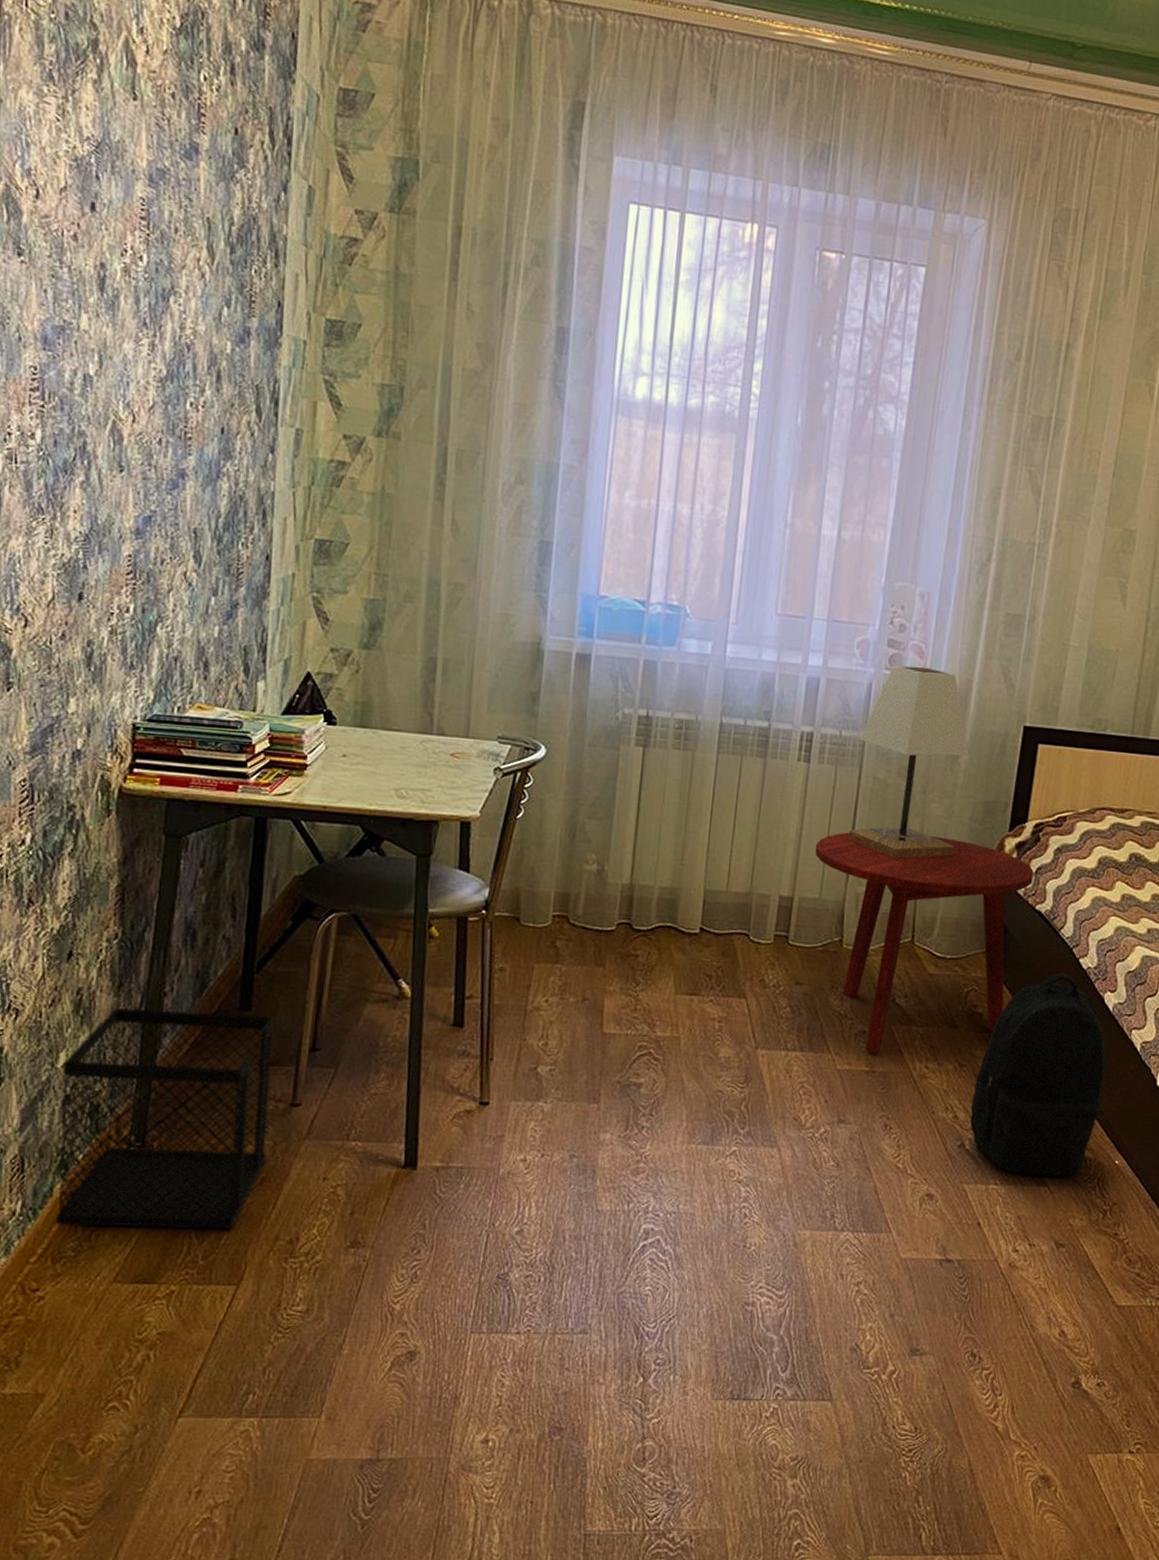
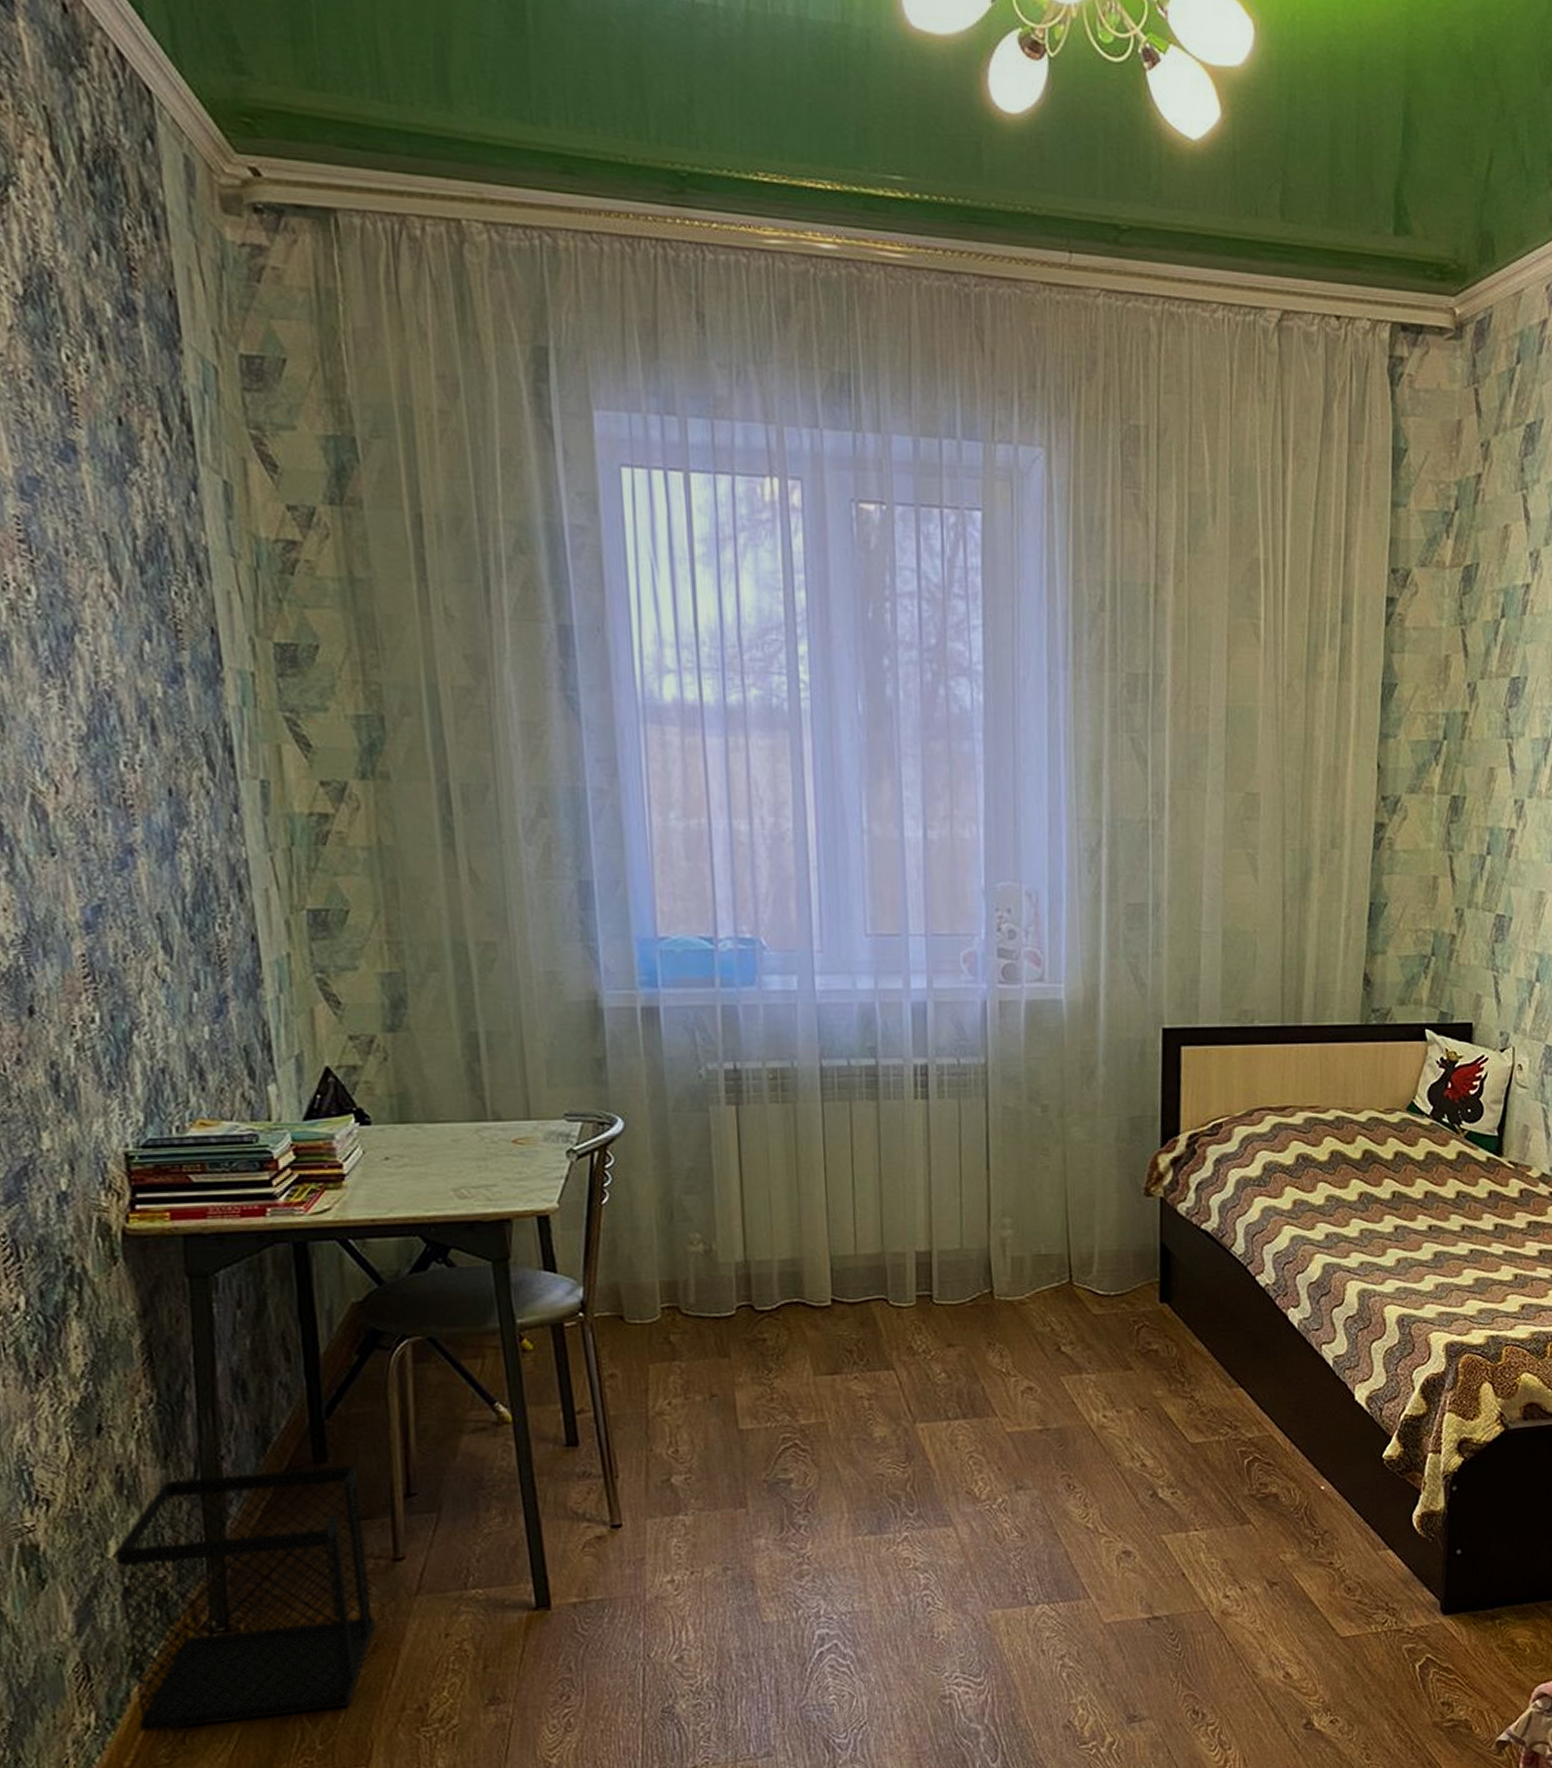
side table: present [815,832,1034,1053] -> none [948,1163,1194,1409]
lamp: present [848,665,970,859] -> none [980,975,1106,1194]
backpack: present [970,973,1107,1177] -> none [1159,1294,1300,1515]

